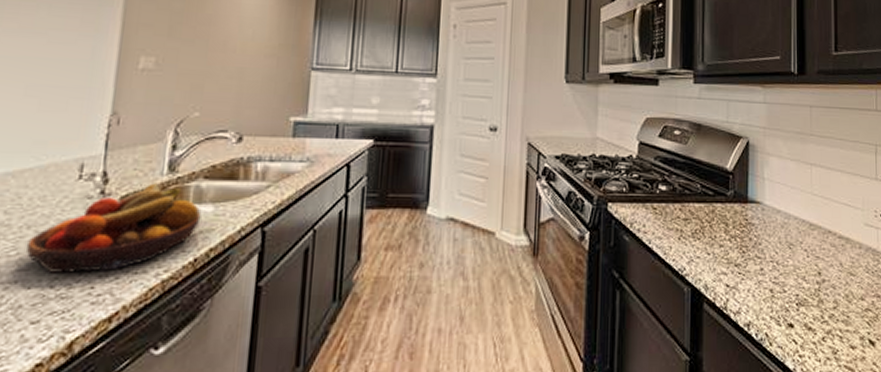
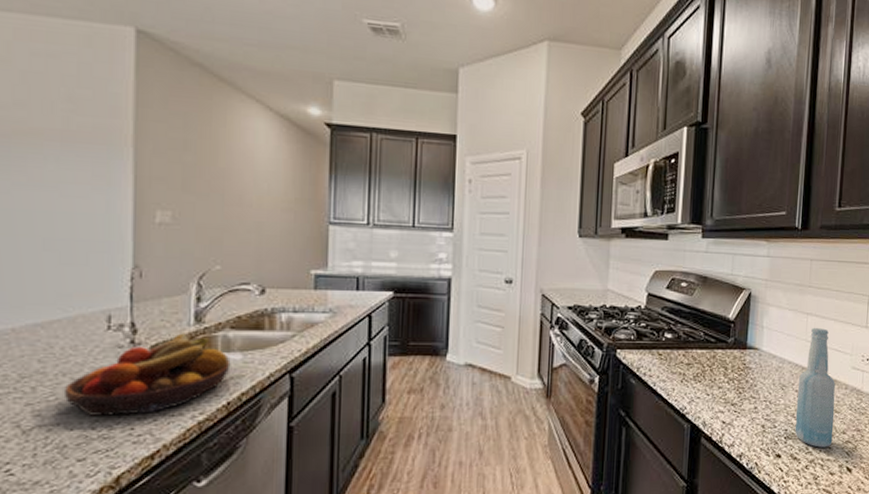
bottle: none [806,180,850,316] -> present [795,328,835,448]

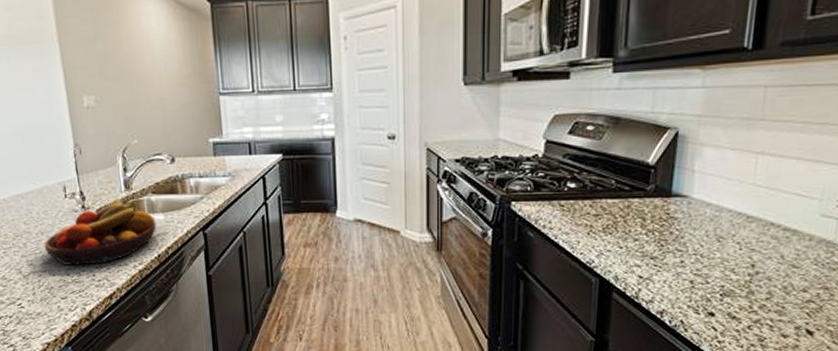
bottle: present [795,328,835,448] -> none [734,169,795,307]

